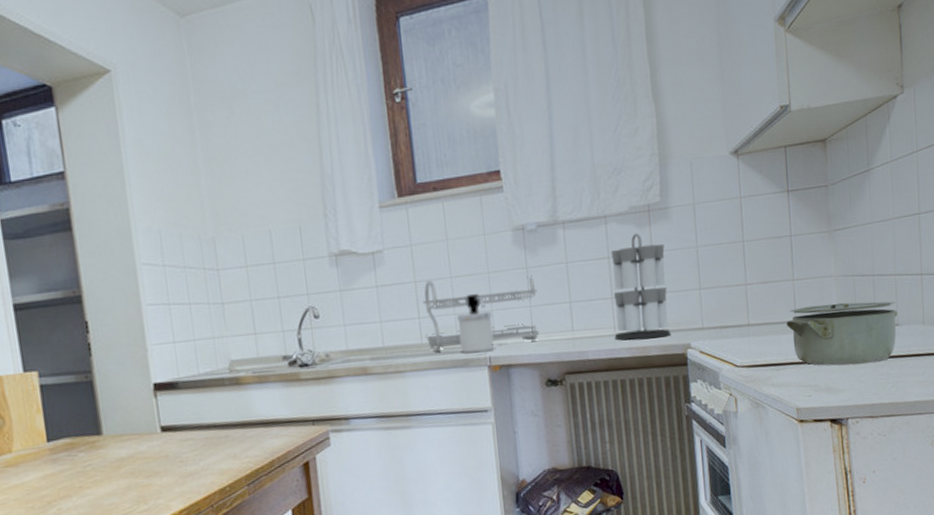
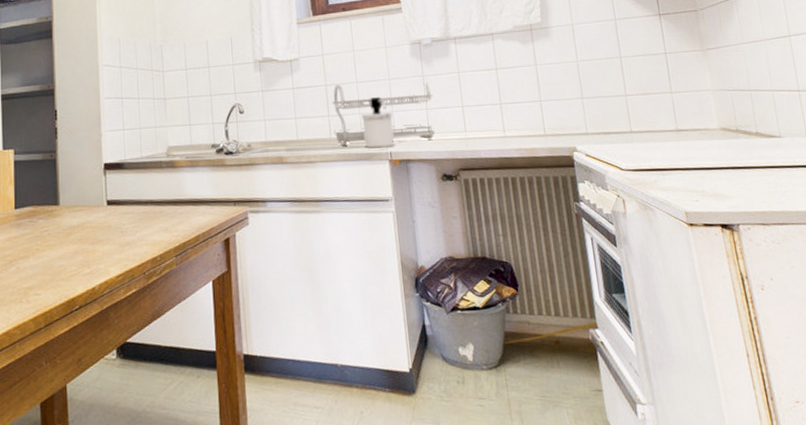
spice rack: present [611,233,672,341] -> none [498,48,558,142]
saucepan: present [786,301,898,366] -> none [668,114,780,174]

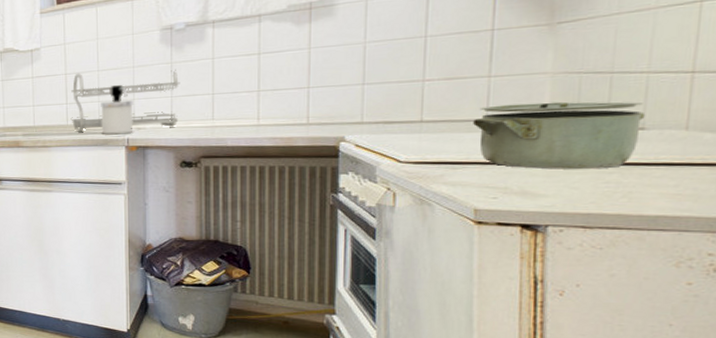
saucepan: none [668,114,780,174] -> present [473,101,646,170]

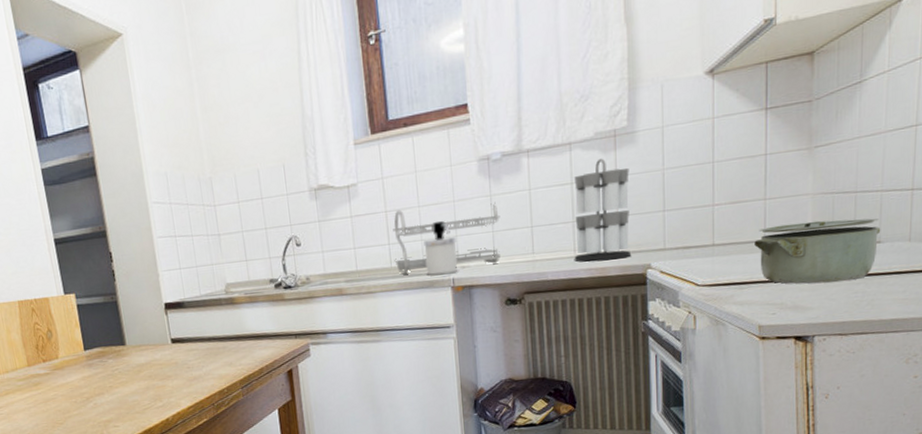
spice rack: none [257,30,325,131] -> present [574,158,632,262]

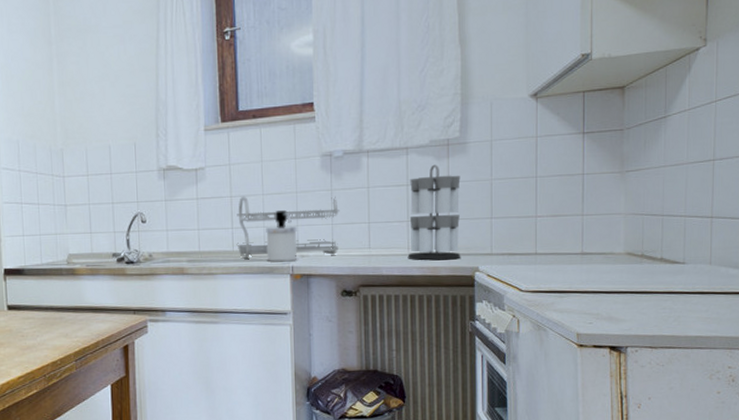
saucepan: present [754,218,881,284] -> none [573,239,685,298]

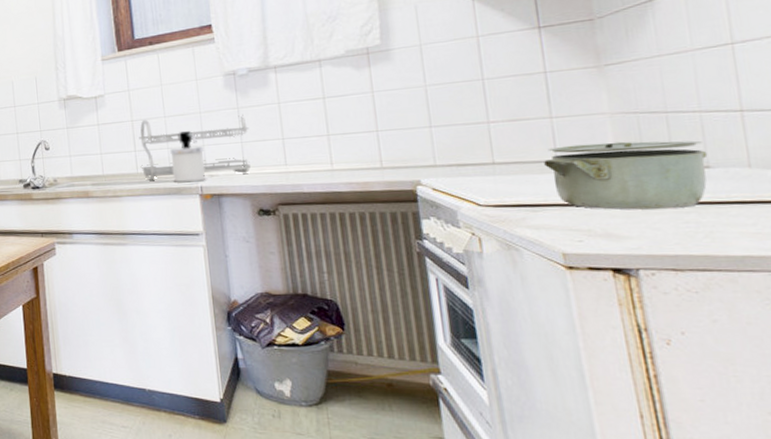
spice rack: present [407,164,461,261] -> none [326,74,397,176]
saucepan: none [573,239,685,298] -> present [544,140,708,211]

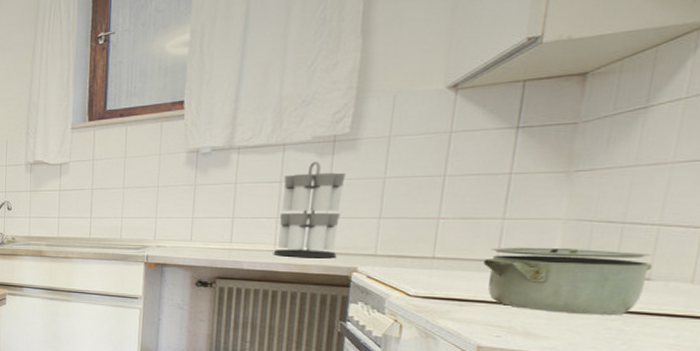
dish rack: present [139,114,251,180] -> none [93,189,202,247]
soap dispenser: present [170,131,205,183] -> none [122,203,155,251]
spice rack: none [326,74,397,176] -> present [273,161,346,259]

